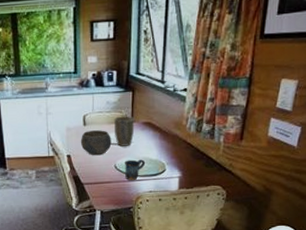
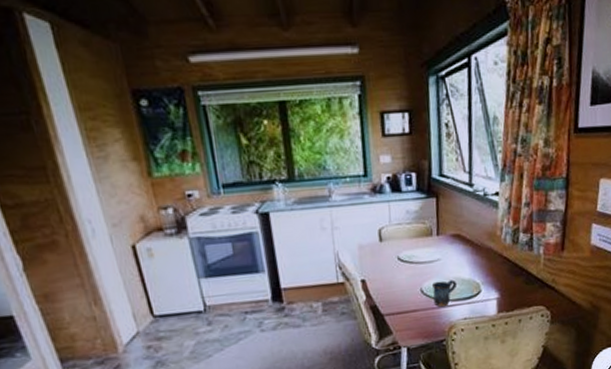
bowl: present [80,130,112,156] -> none [376,246,415,279]
plant pot: present [114,116,135,146] -> none [417,227,442,266]

